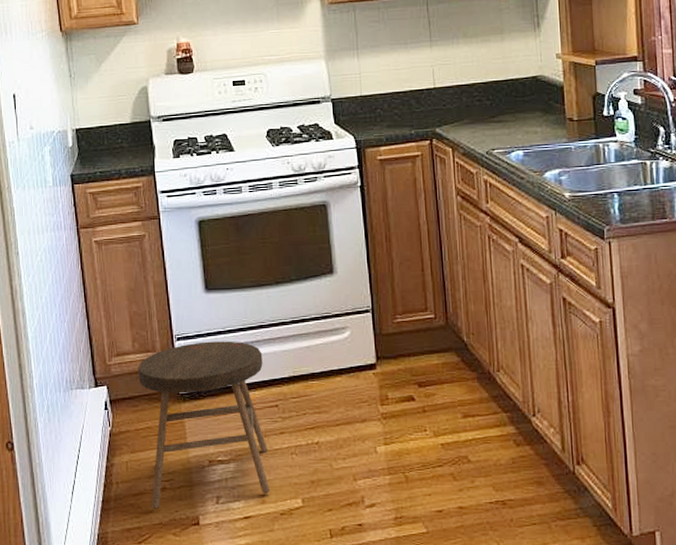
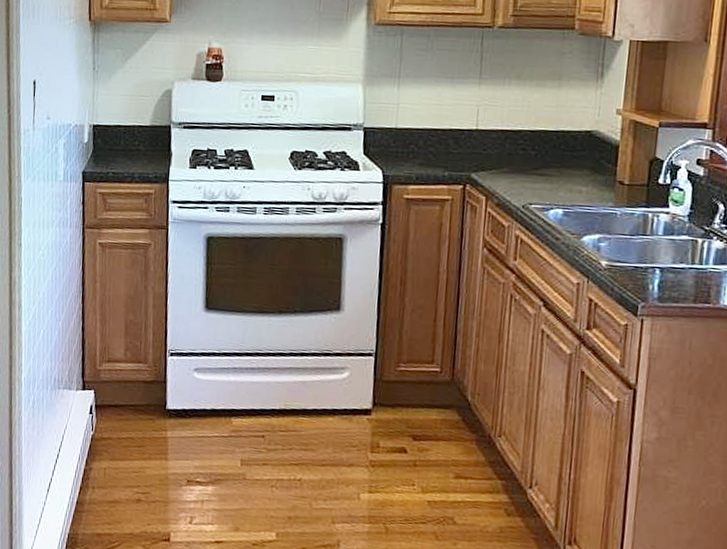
stool: present [137,341,271,510] -> none [124,360,256,523]

